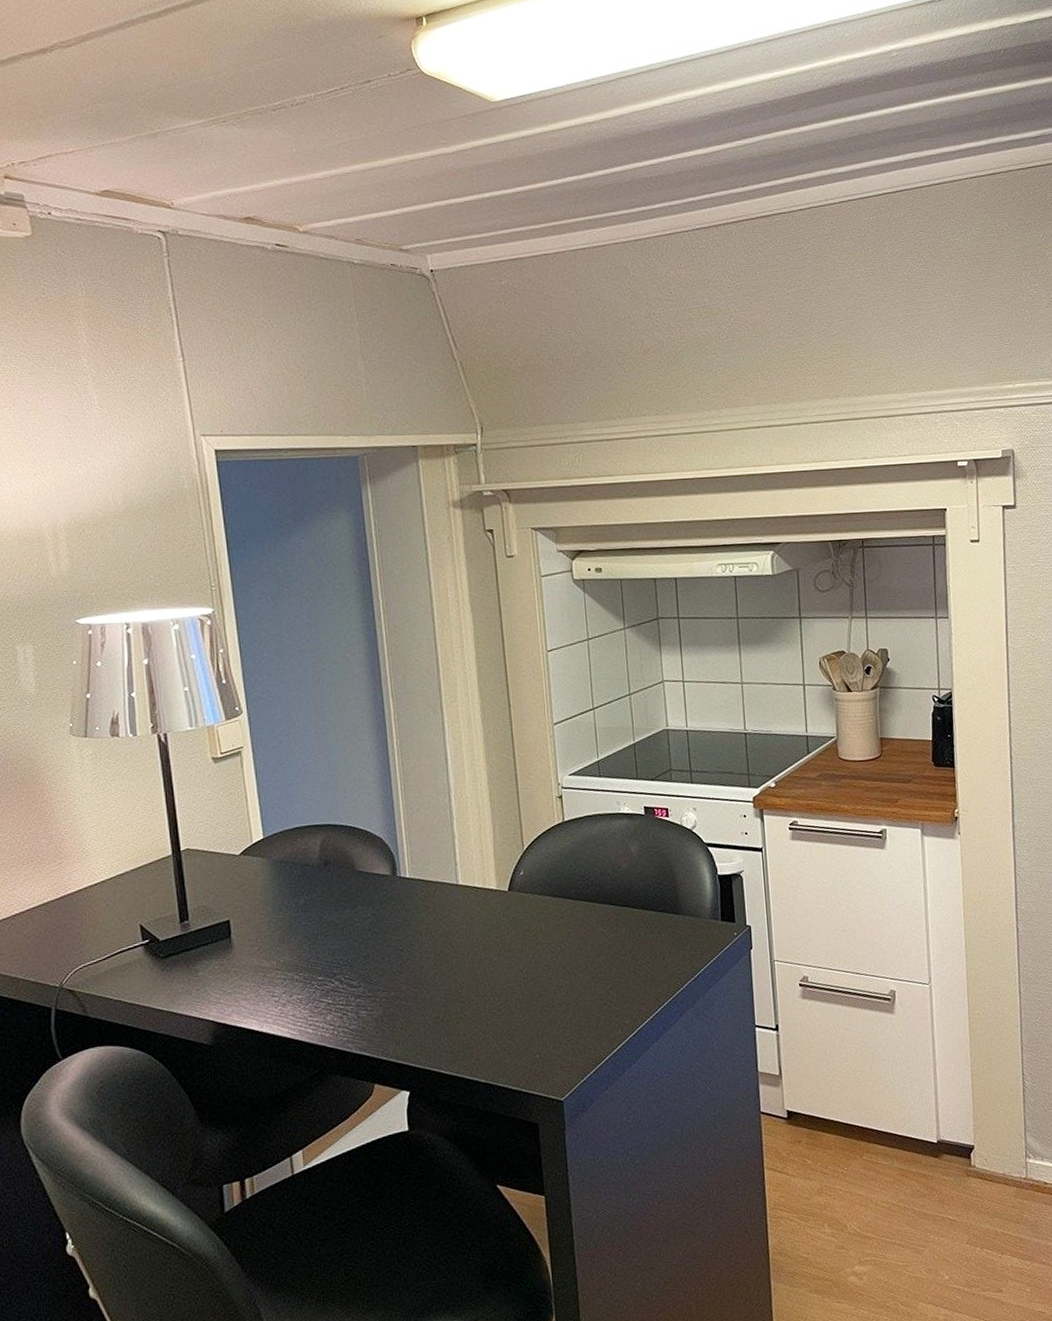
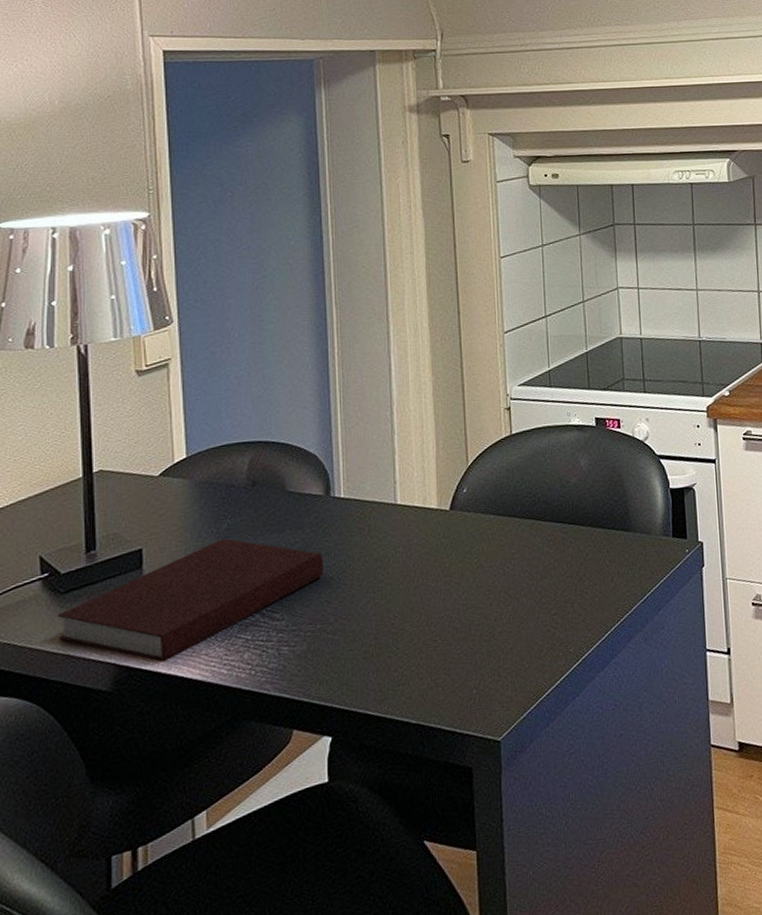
notebook: none [160,912,395,1021] -> present [57,538,324,663]

